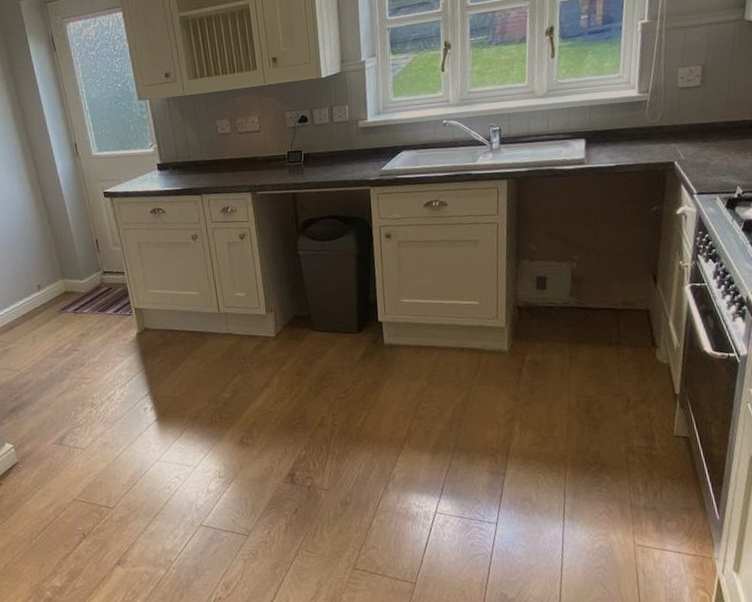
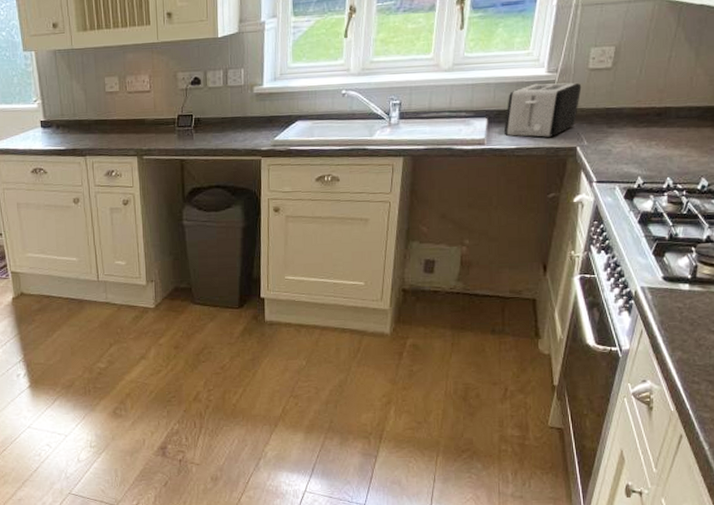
toaster: none [602,101,673,155] -> present [503,82,582,137]

